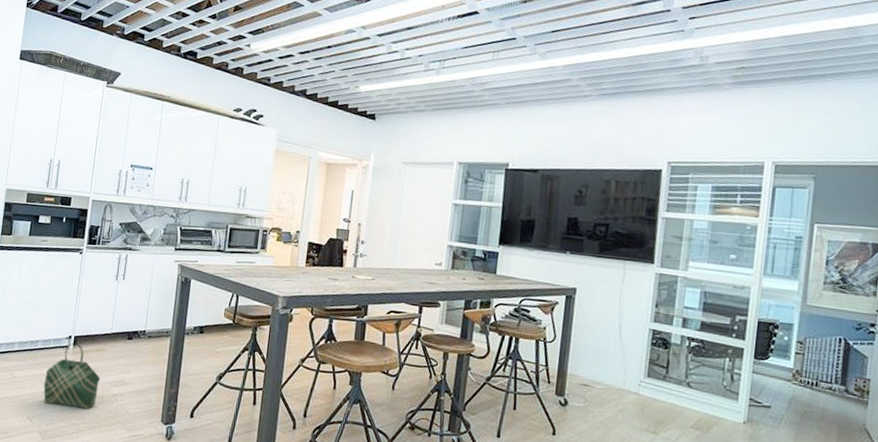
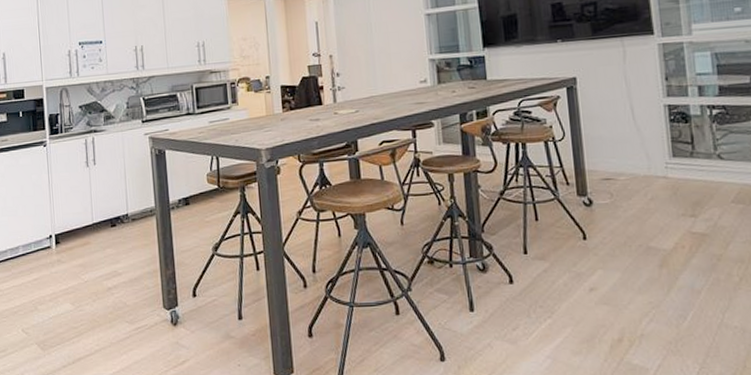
tote bag: present [43,342,101,409] -> none [32,241,91,312]

